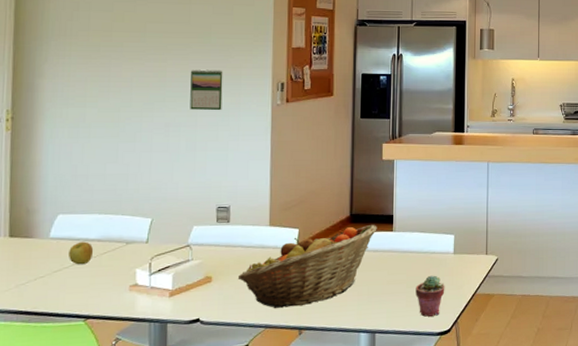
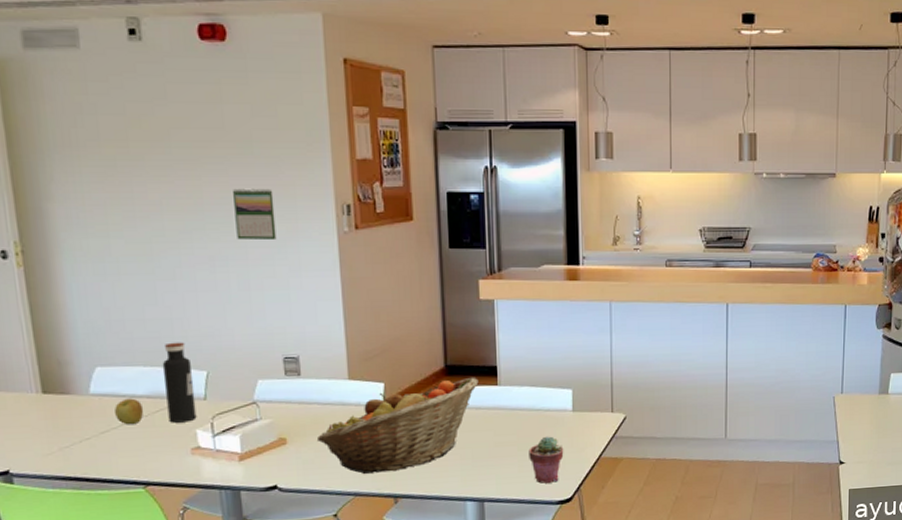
water bottle: none [114,193,140,263] -> present [162,342,197,423]

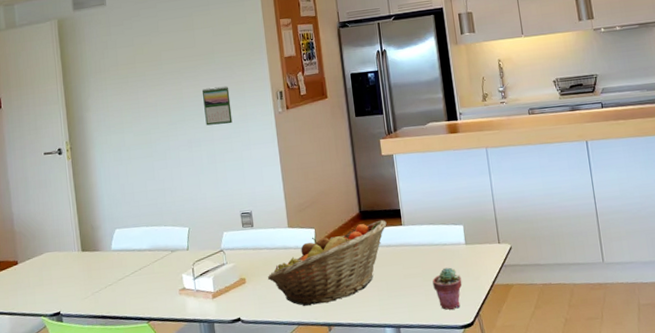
apple: present [115,398,144,425] -> none [128,252,147,273]
water bottle: present [162,342,197,423] -> none [158,206,182,270]

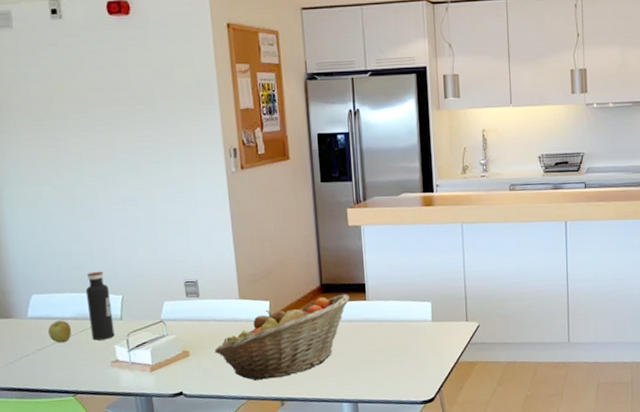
apple: none [128,252,147,273] -> present [48,320,72,343]
water bottle: none [158,206,182,270] -> present [85,271,115,340]
calendar: present [202,86,233,126] -> none [139,137,176,182]
potted succulent: present [432,267,462,310] -> none [395,344,426,386]

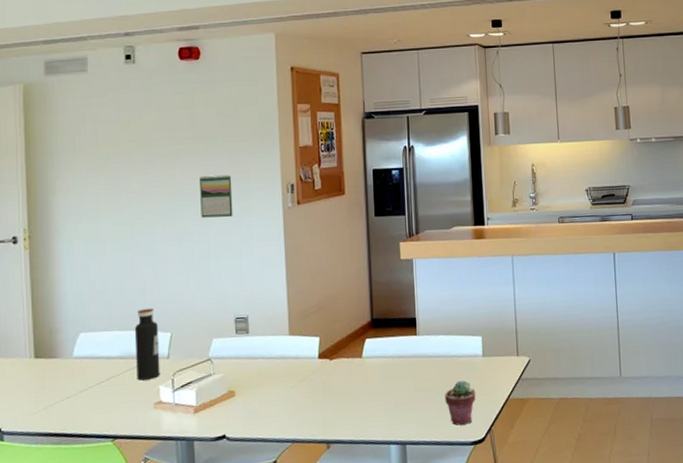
apple: present [48,320,72,343] -> none [93,359,117,384]
calendar: none [139,137,176,182] -> present [200,174,233,218]
fruit basket: present [214,293,350,382] -> none [260,328,400,423]
potted succulent: none [395,344,426,386] -> present [445,380,476,426]

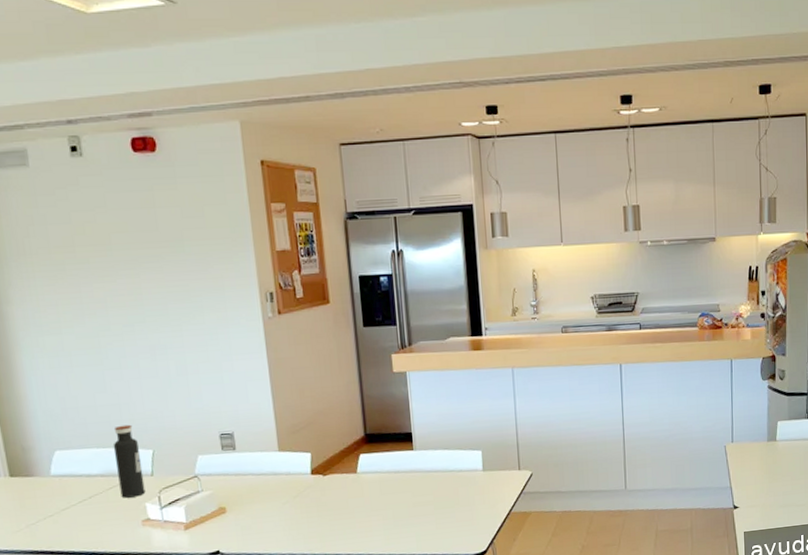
calendar: present [200,174,233,218] -> none [168,282,209,330]
potted succulent: present [445,380,476,426] -> none [444,494,477,539]

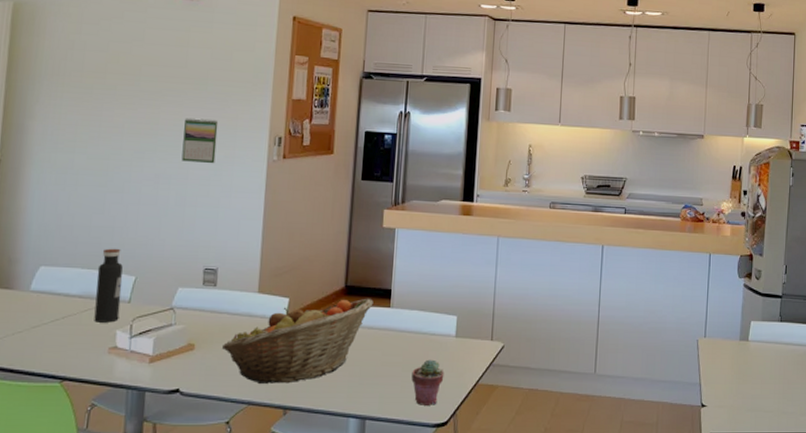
calendar: none [168,282,209,330] -> present [181,118,219,164]
fruit basket: none [252,443,396,538] -> present [221,298,374,385]
potted succulent: none [444,494,477,539] -> present [411,359,444,405]

